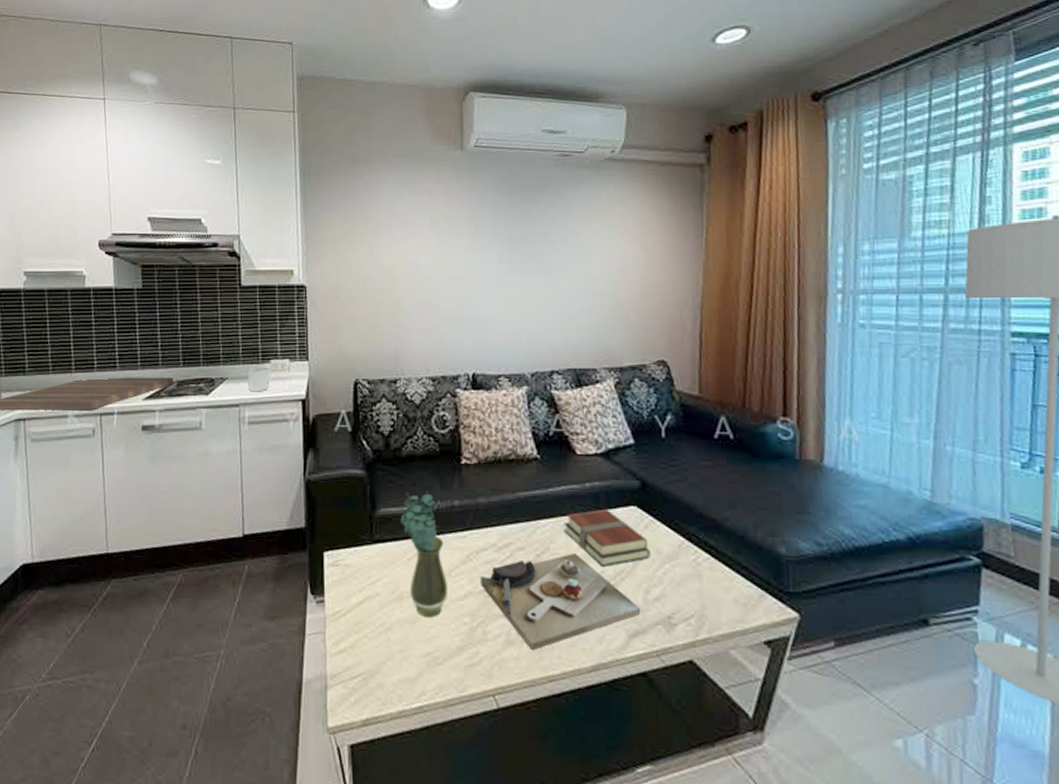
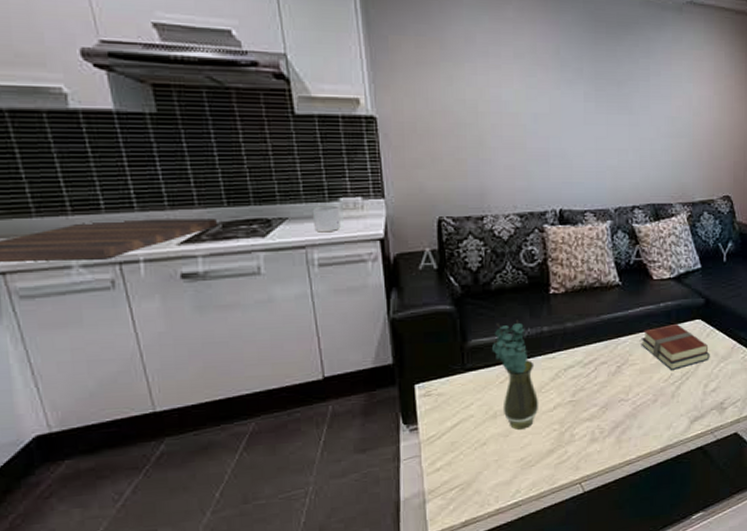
decorative tray: present [480,553,641,650] -> none [568,362,701,443]

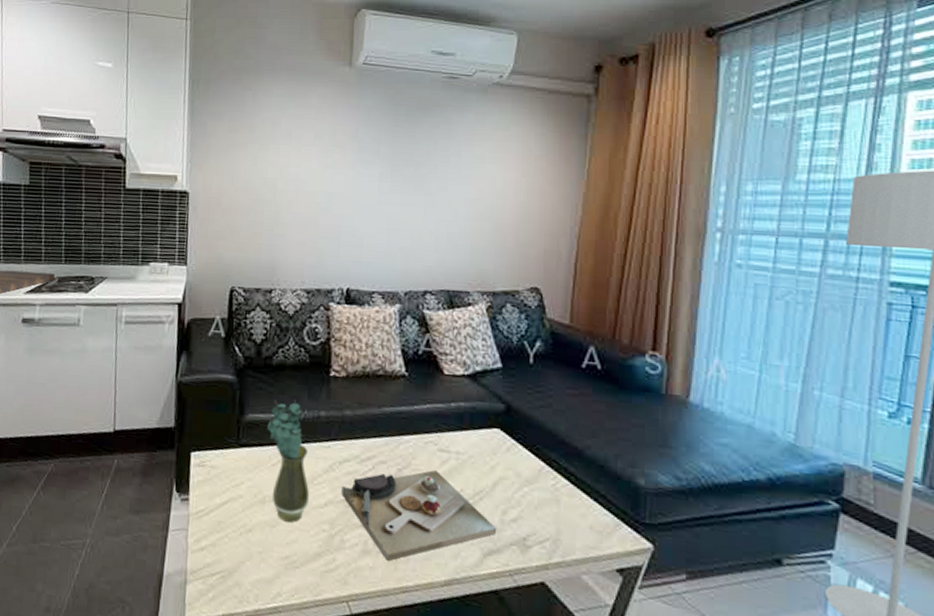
mug: present [312,205,341,233] -> none [126,268,149,293]
decorative tray: none [568,362,701,443] -> present [341,470,497,561]
books: present [641,323,710,370] -> none [426,429,510,486]

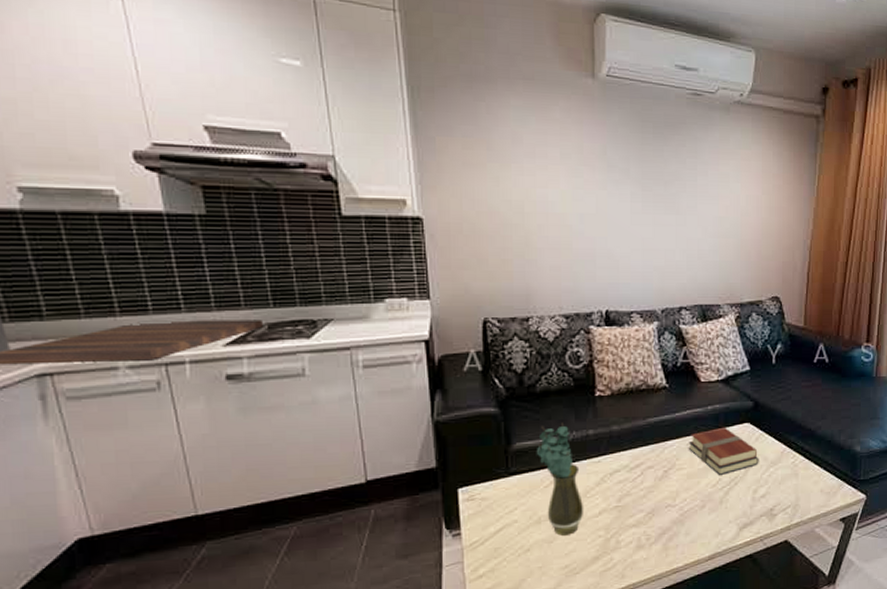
decorative tray: present [341,470,497,561] -> none [614,467,750,550]
books: none [426,429,510,486] -> present [688,427,759,475]

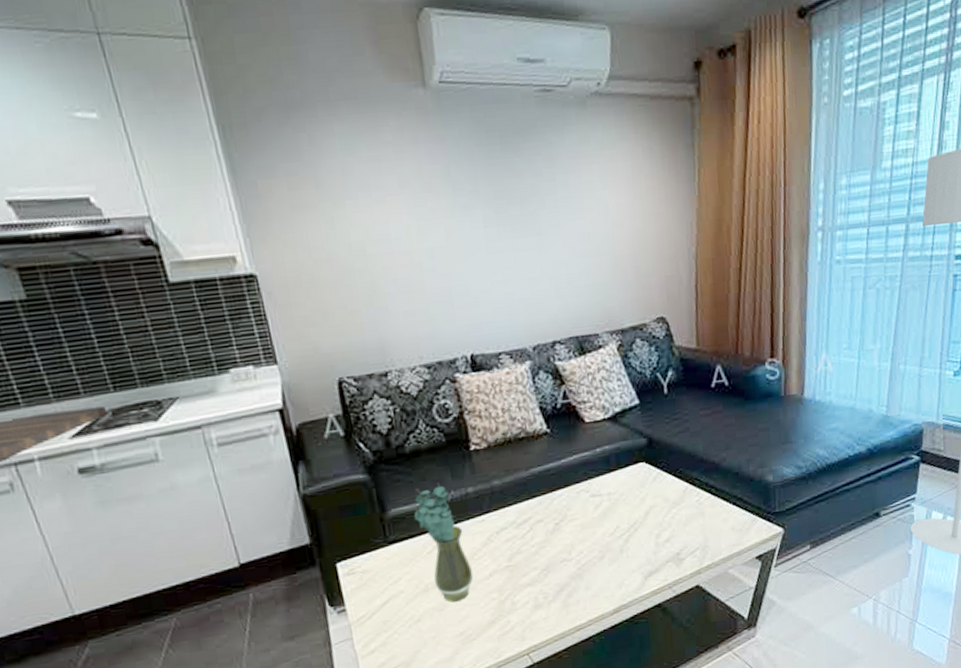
books: present [688,427,759,475] -> none [578,469,660,522]

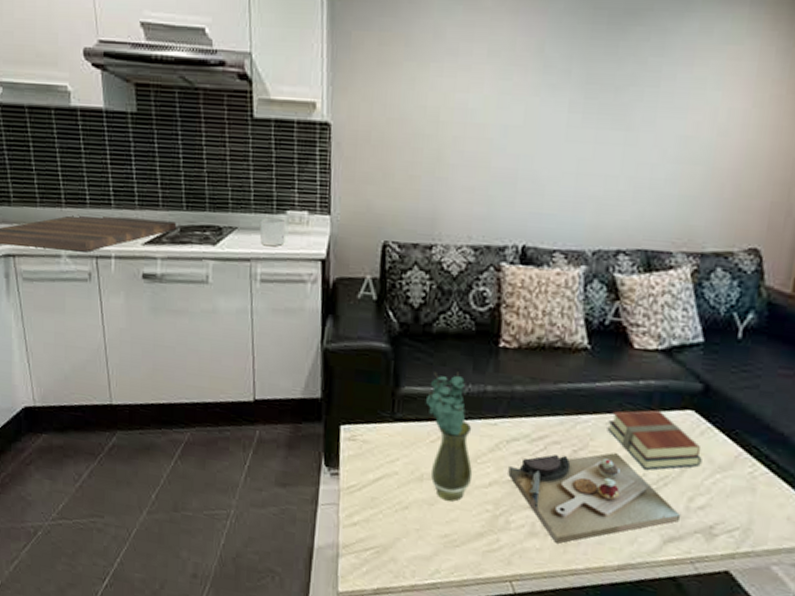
mug: none [202,378,235,410] -> present [259,217,286,247]
decorative tray: none [503,515,654,608] -> present [508,452,682,544]
books: none [578,469,660,522] -> present [607,409,702,470]

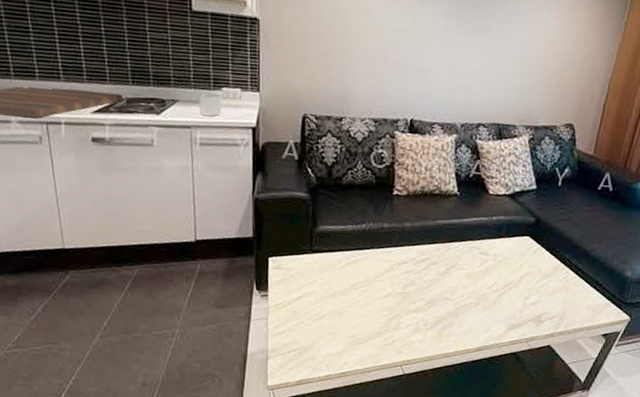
vase: present [426,371,473,501] -> none [338,213,373,311]
decorative tray: present [508,452,682,544] -> none [399,269,520,336]
books: present [607,409,702,470] -> none [470,237,534,279]

